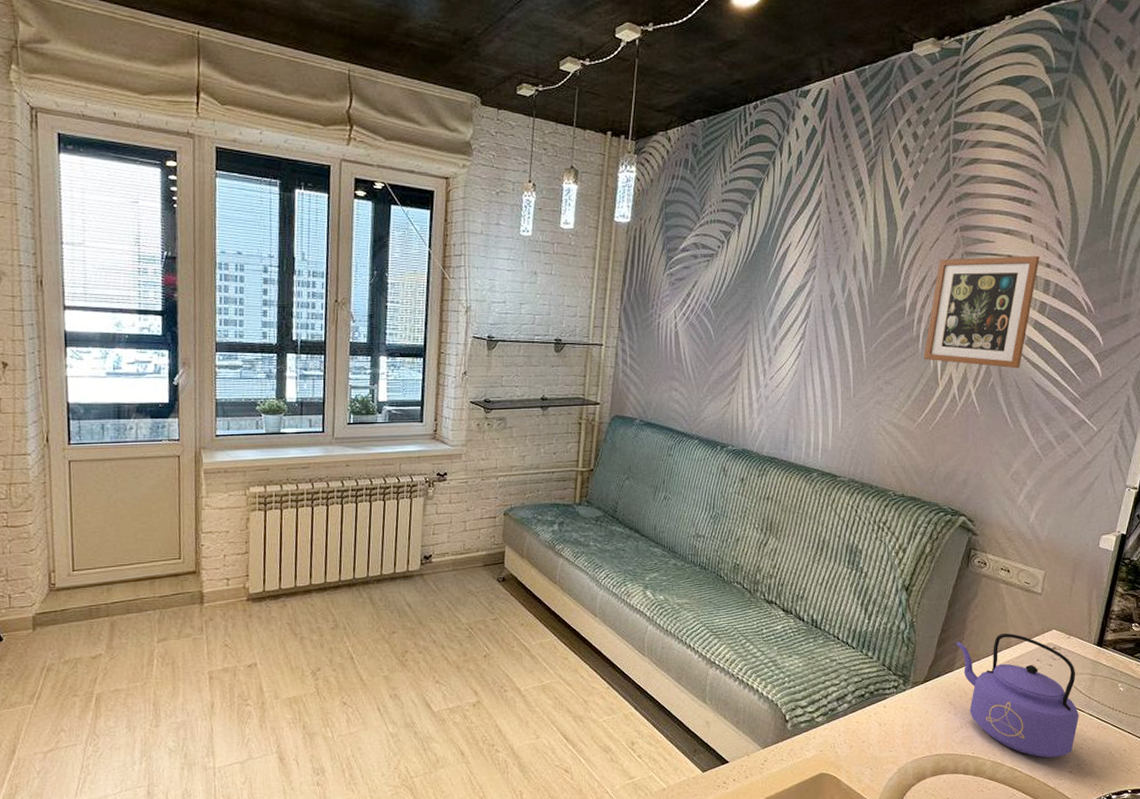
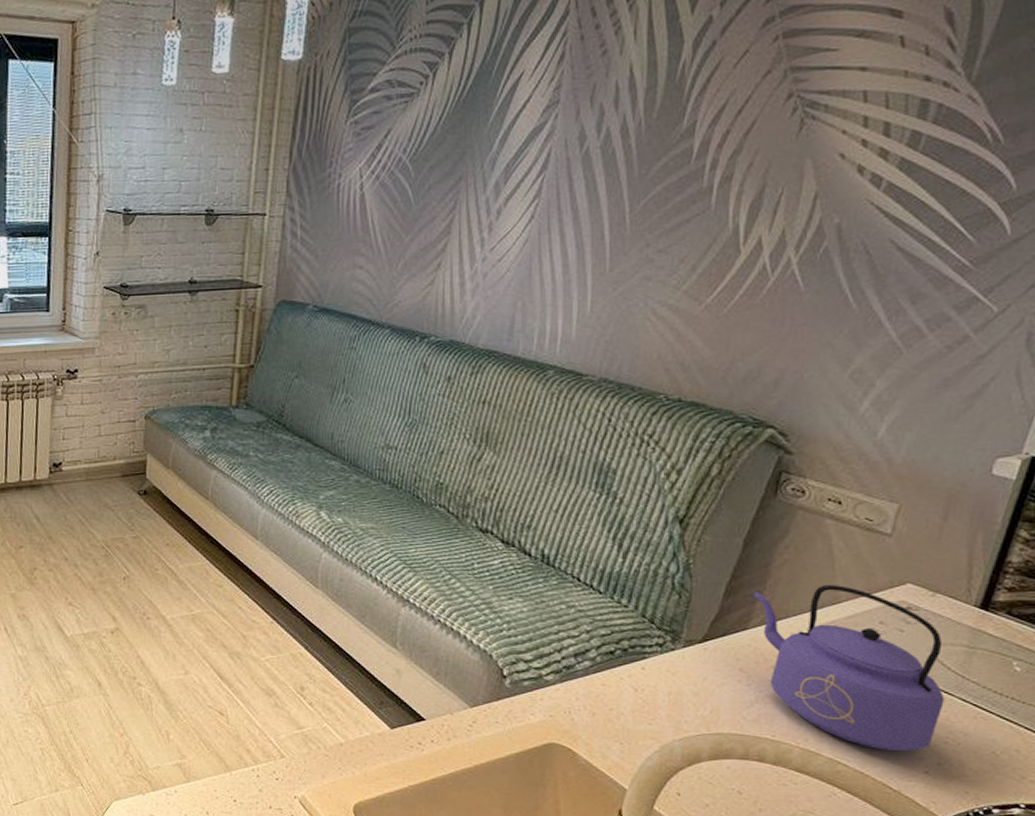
picture frame: present [923,256,1040,369] -> none [718,66,915,227]

